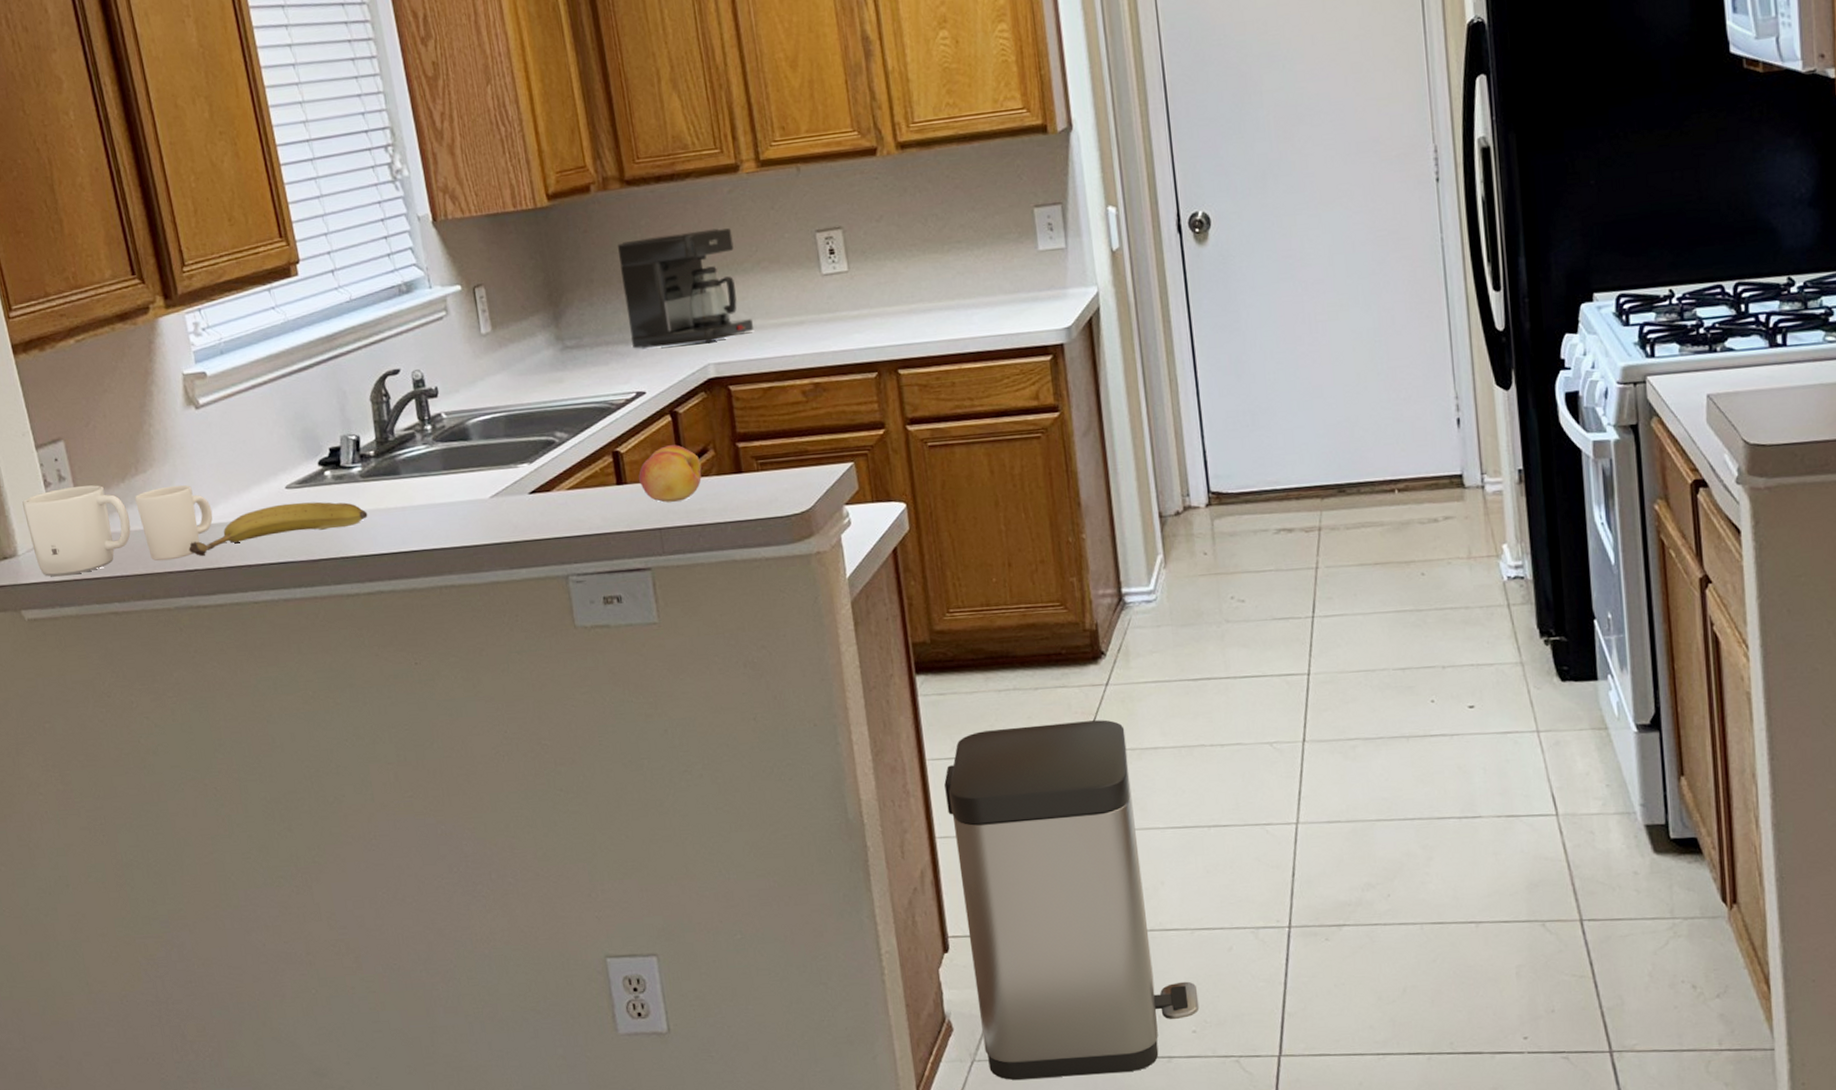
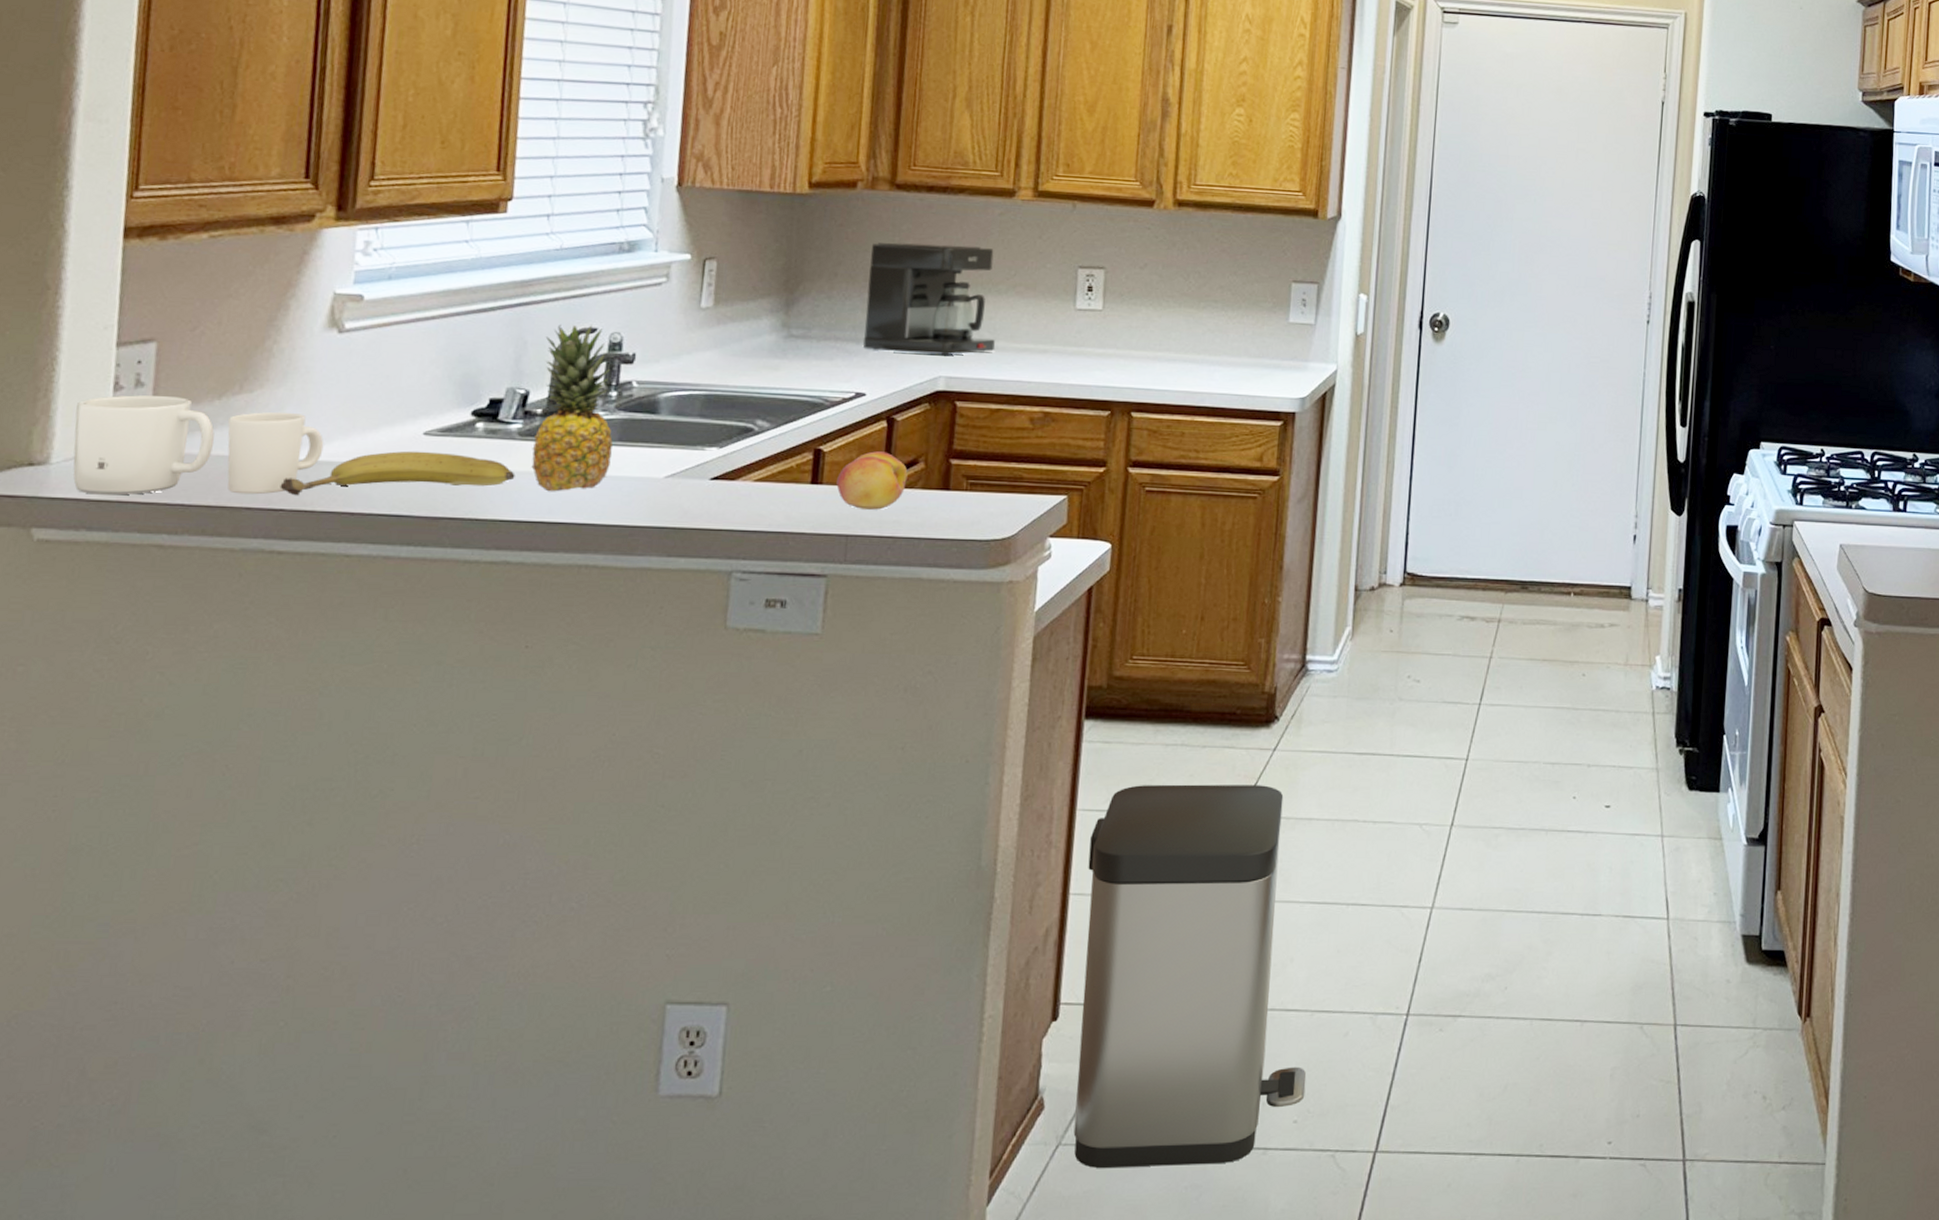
fruit: none [359,366,443,525] -> present [531,324,613,492]

